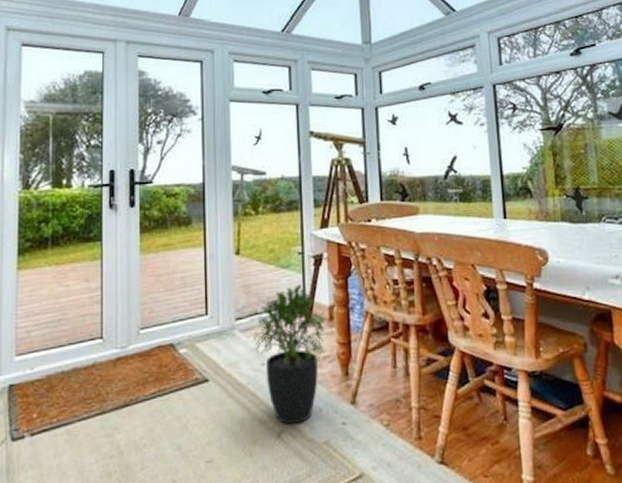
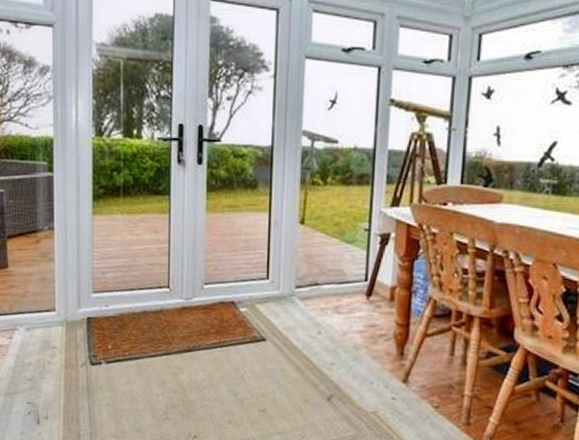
potted plant: present [249,284,325,424] -> none [308,261,386,391]

